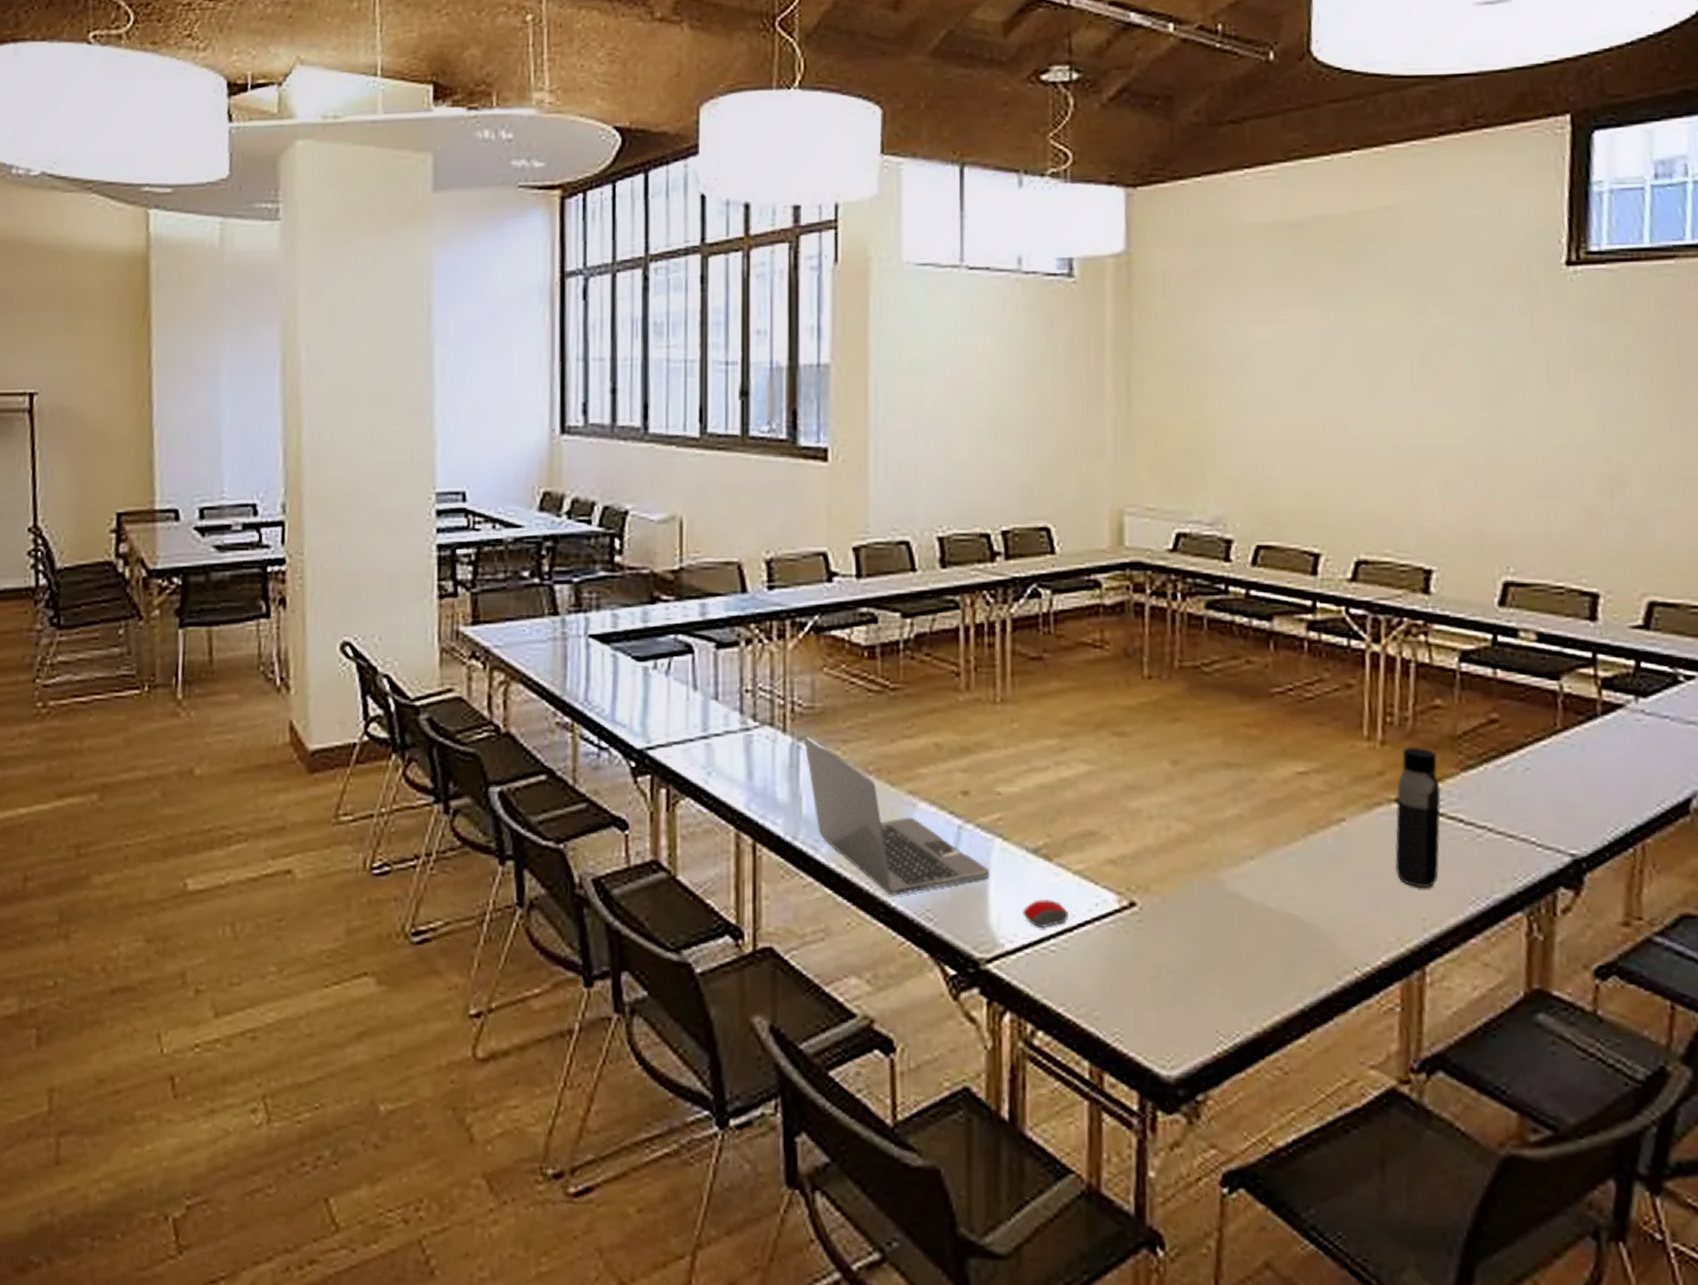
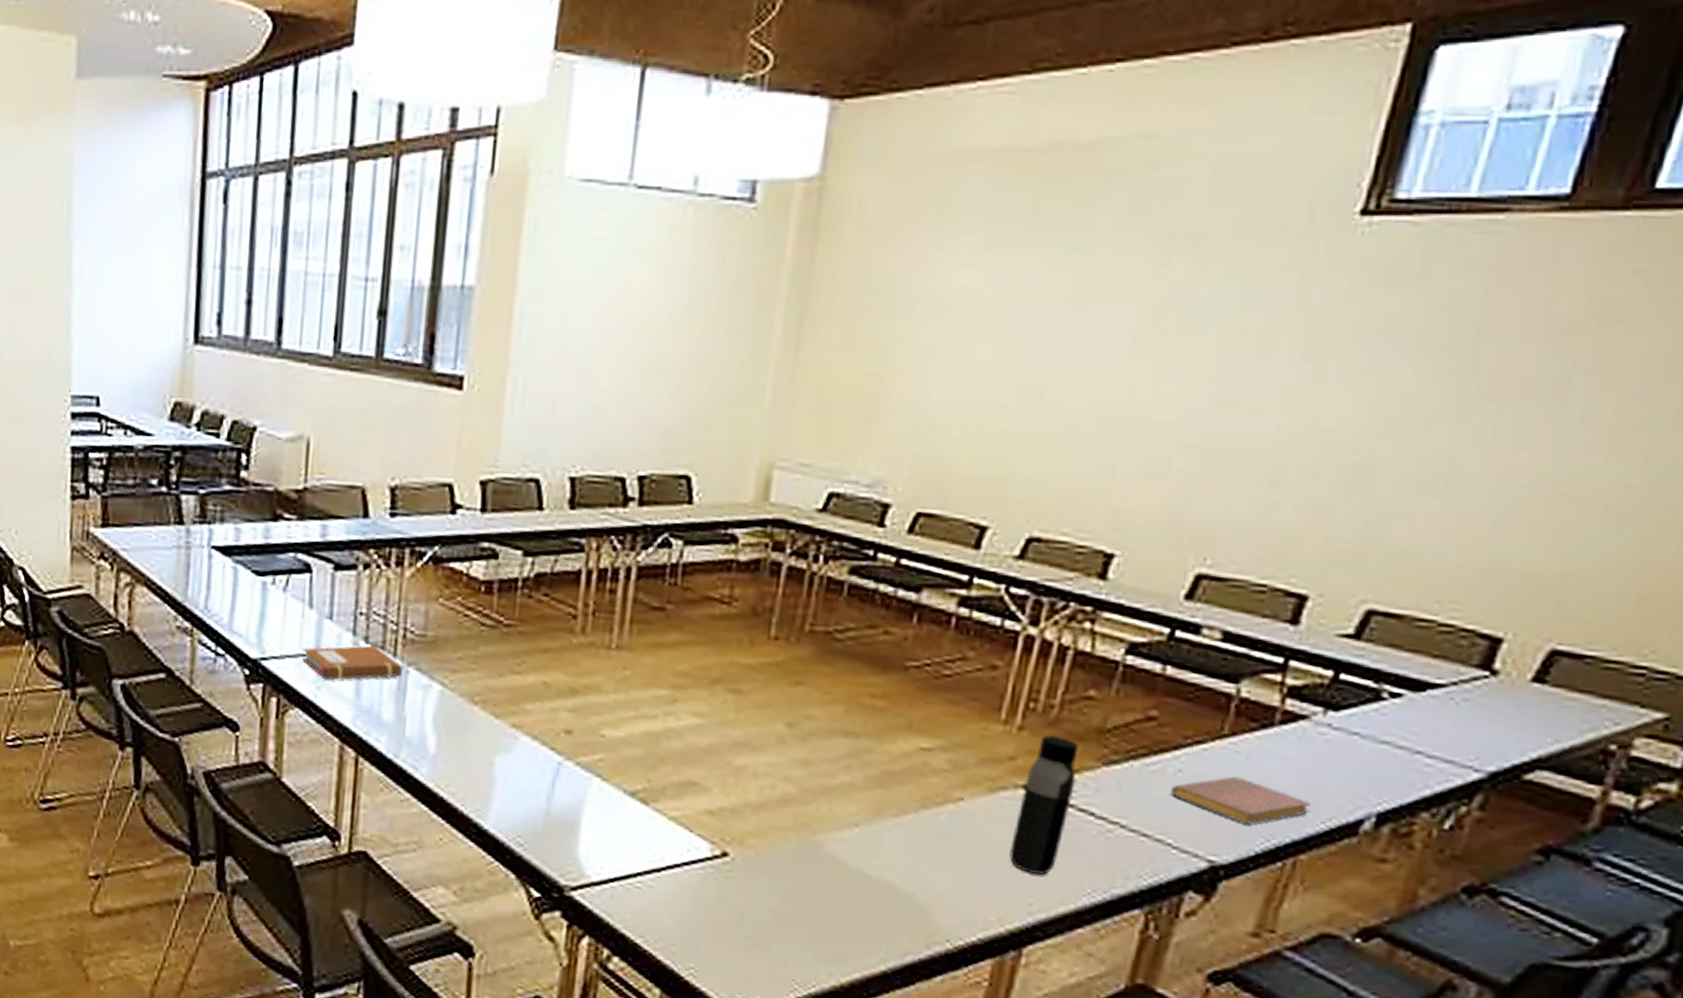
notebook: none [690,723,793,764] -> present [302,645,402,680]
laptop: present [804,737,989,896] -> none [413,663,584,820]
computer mouse: present [1023,899,1069,927] -> none [613,839,659,866]
notebook: none [1524,769,1645,814] -> present [1171,776,1311,824]

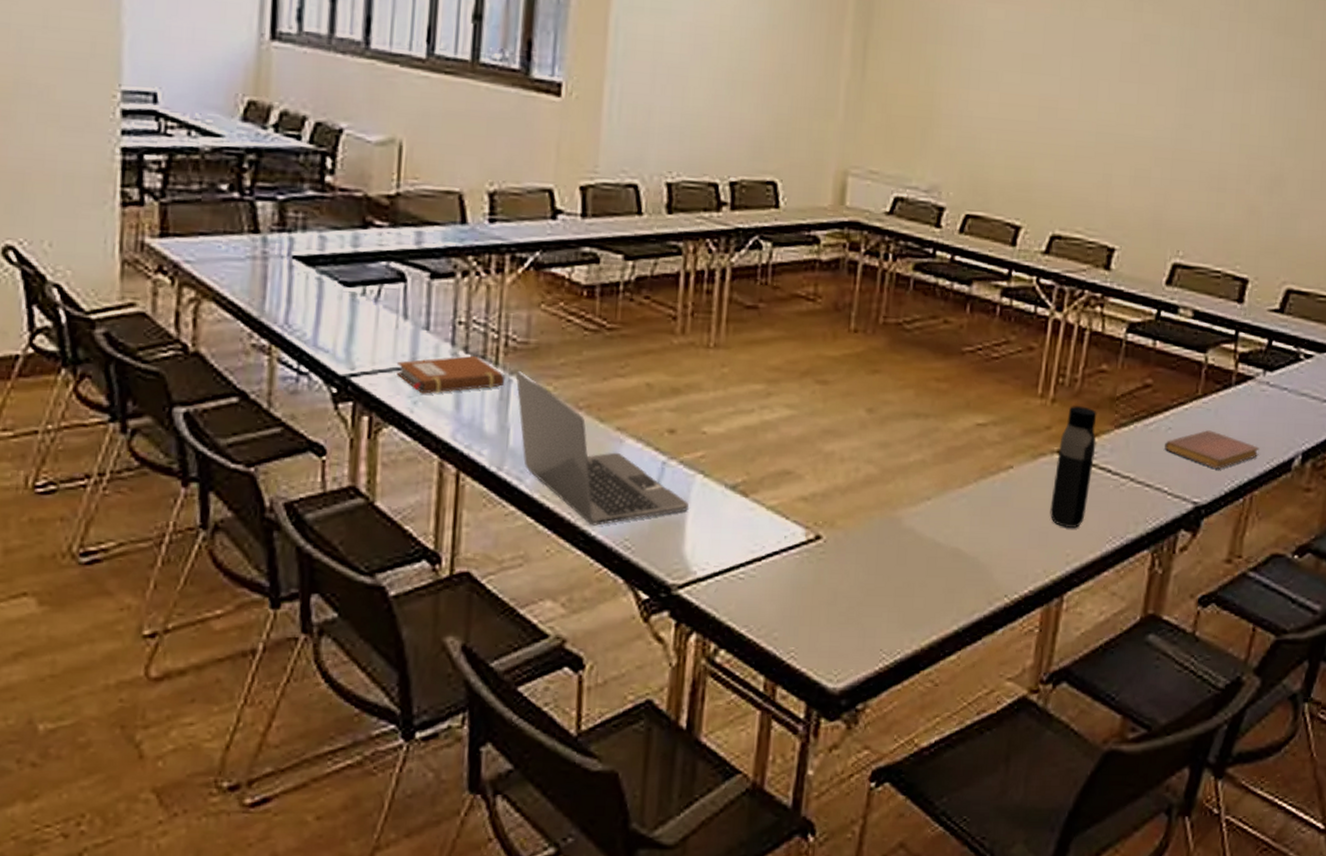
laptop: none [413,663,584,820] -> present [515,371,689,526]

